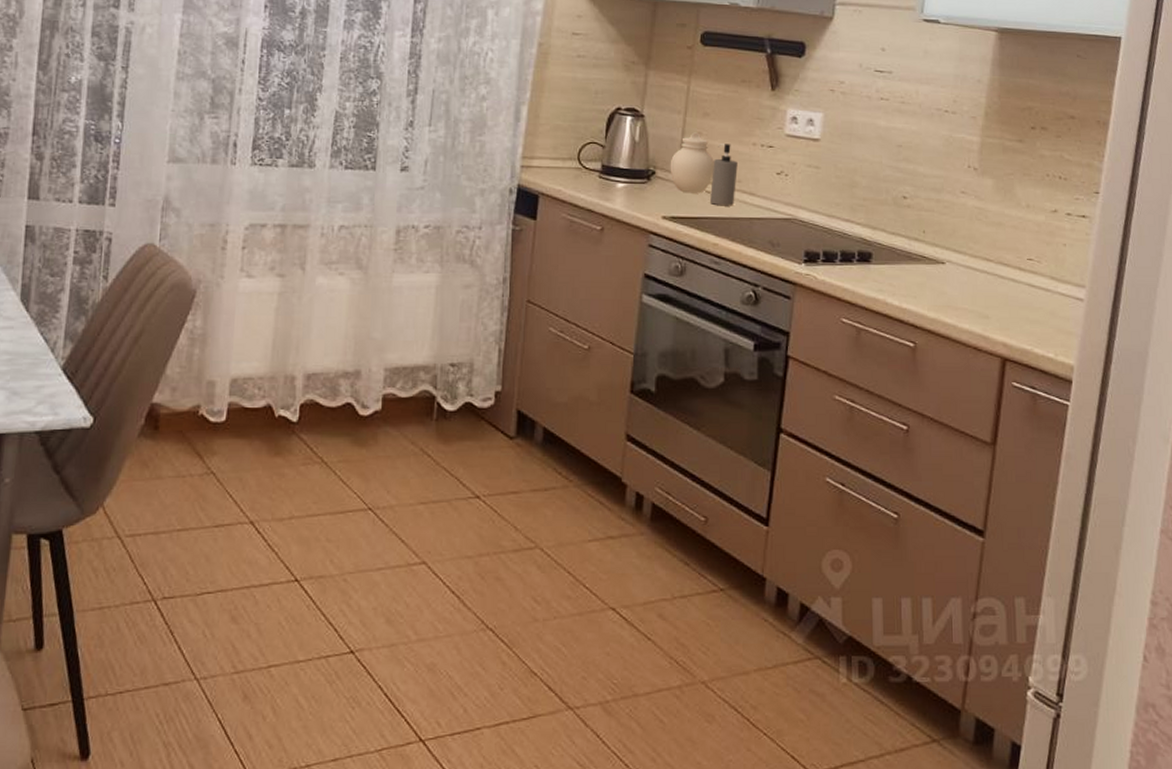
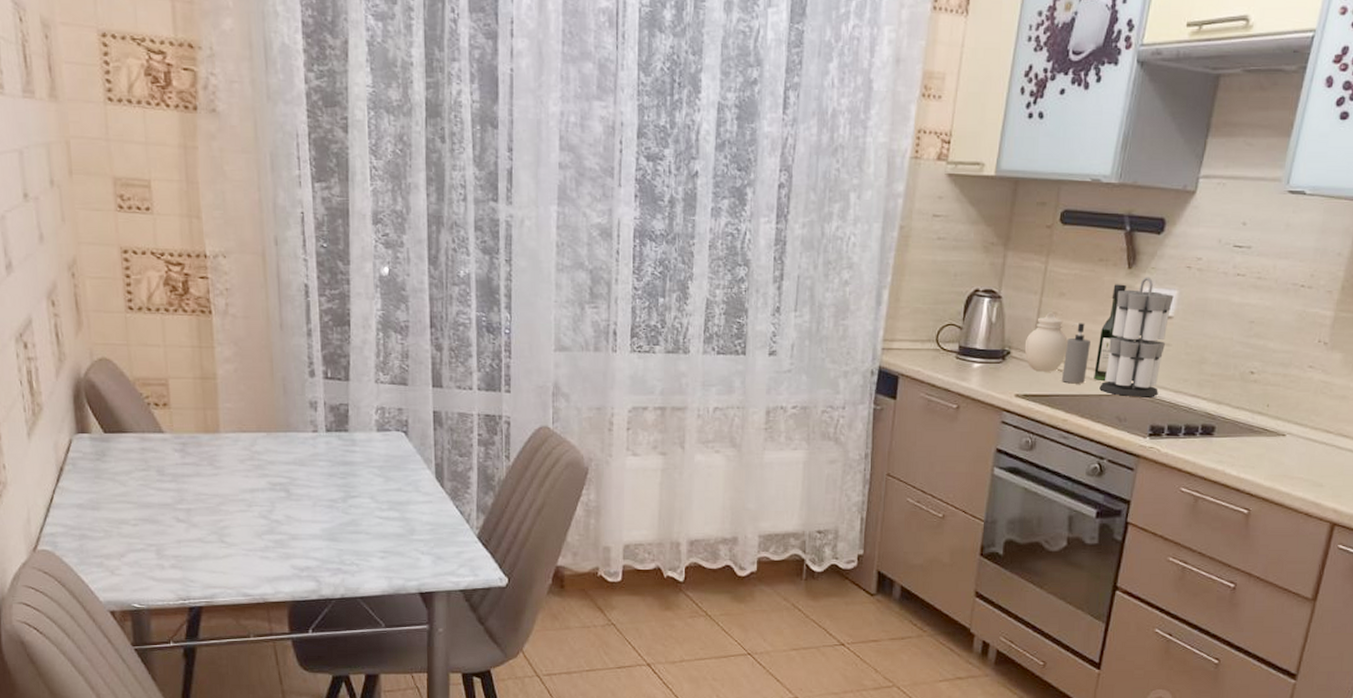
bottle: none [743,105,771,204] -> present [1094,284,1126,382]
spice rack: none [750,99,819,222] -> present [1099,276,1174,397]

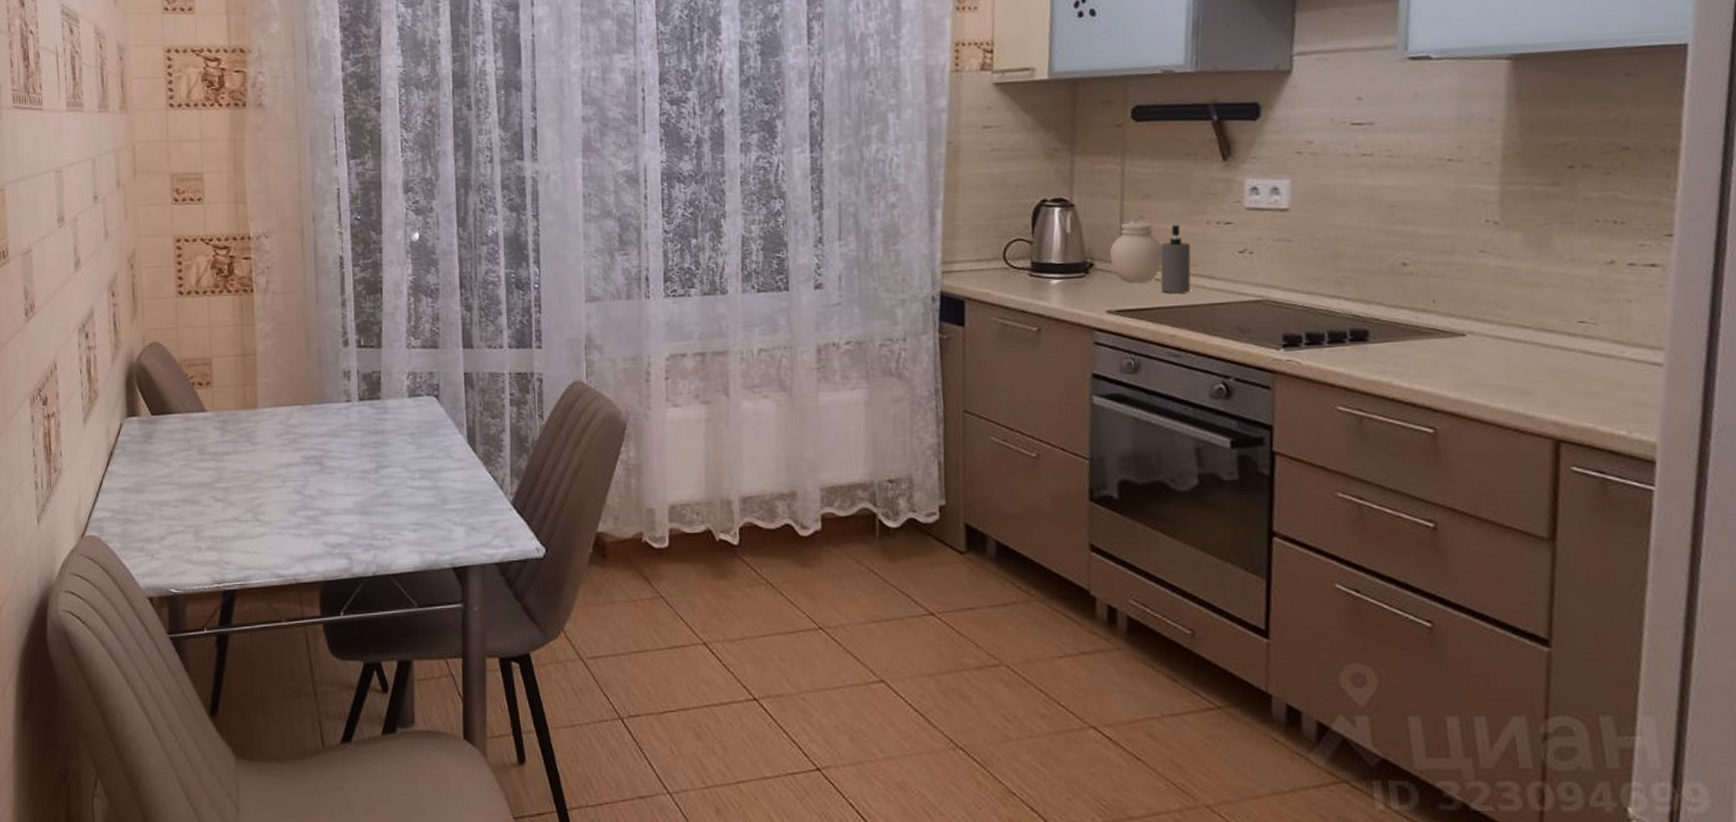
bottle: present [1094,284,1126,382] -> none [1200,178,1226,289]
spice rack: present [1099,276,1174,397] -> none [1210,167,1286,304]

